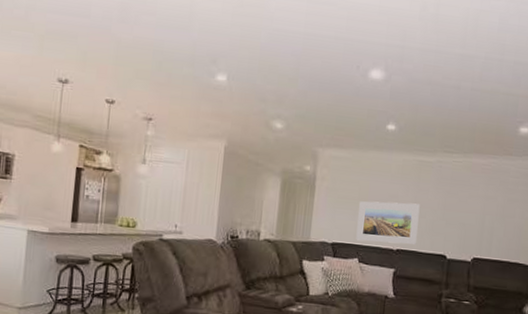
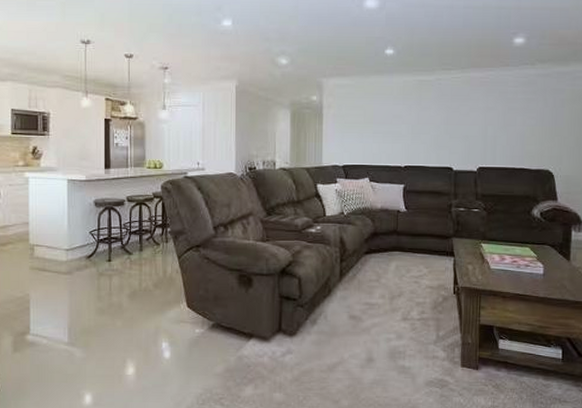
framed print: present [356,201,420,245] -> none [365,121,423,161]

